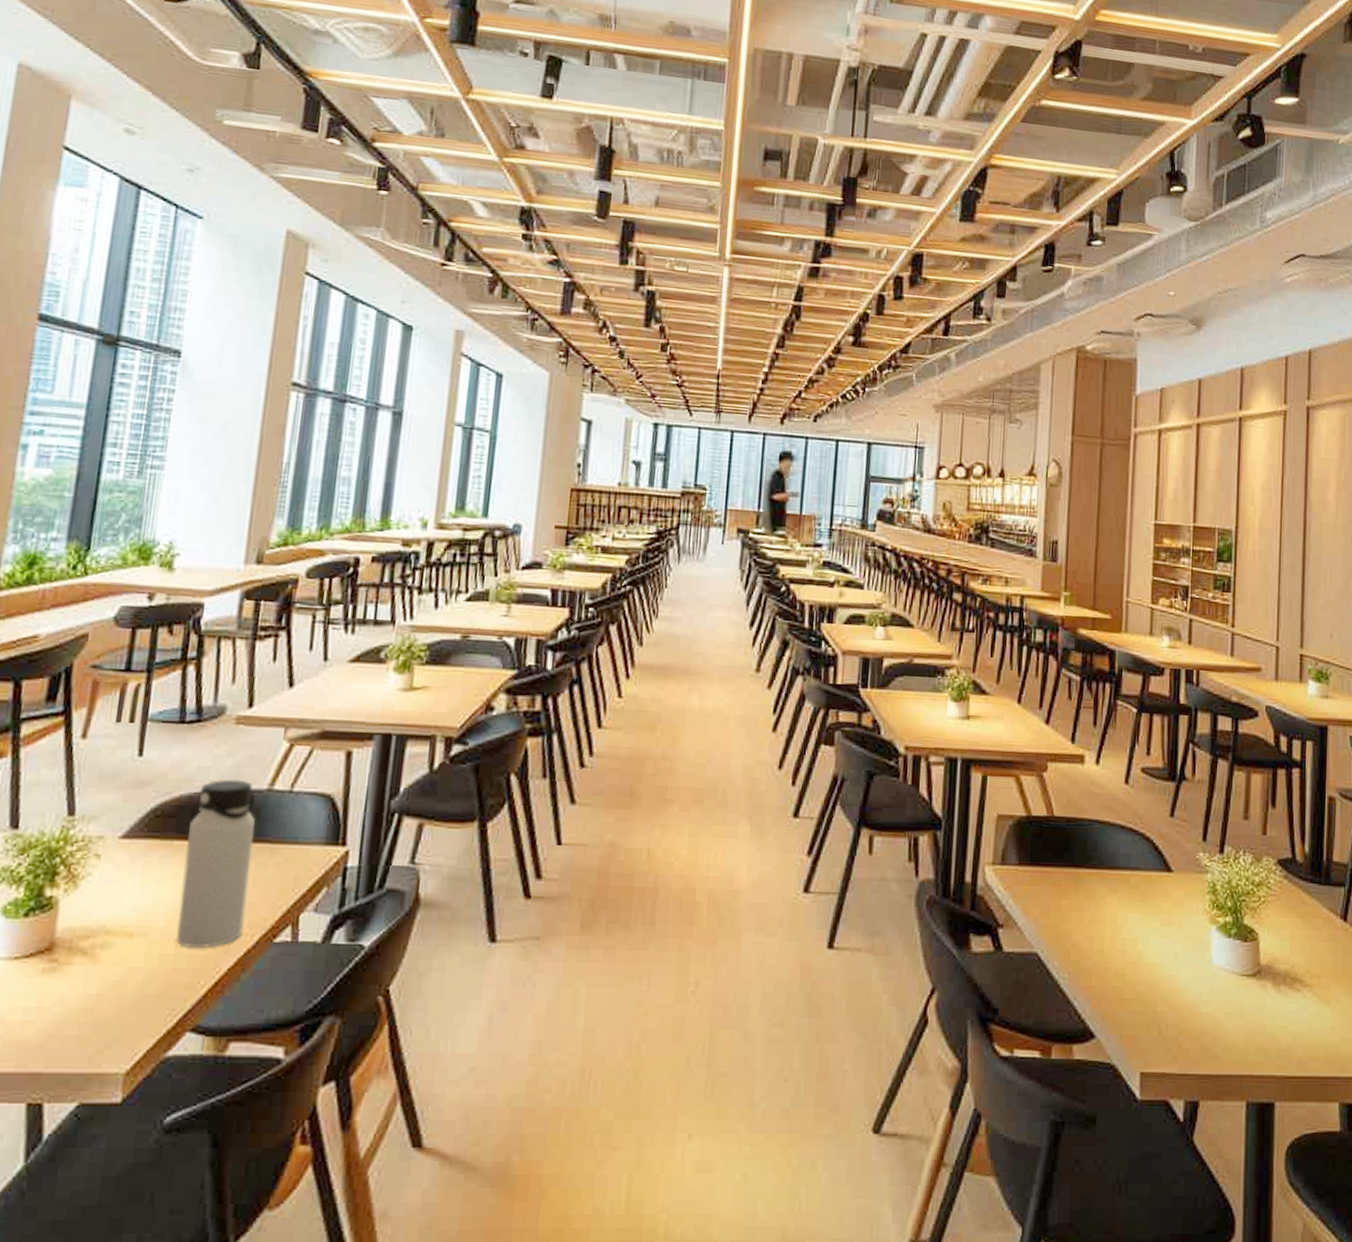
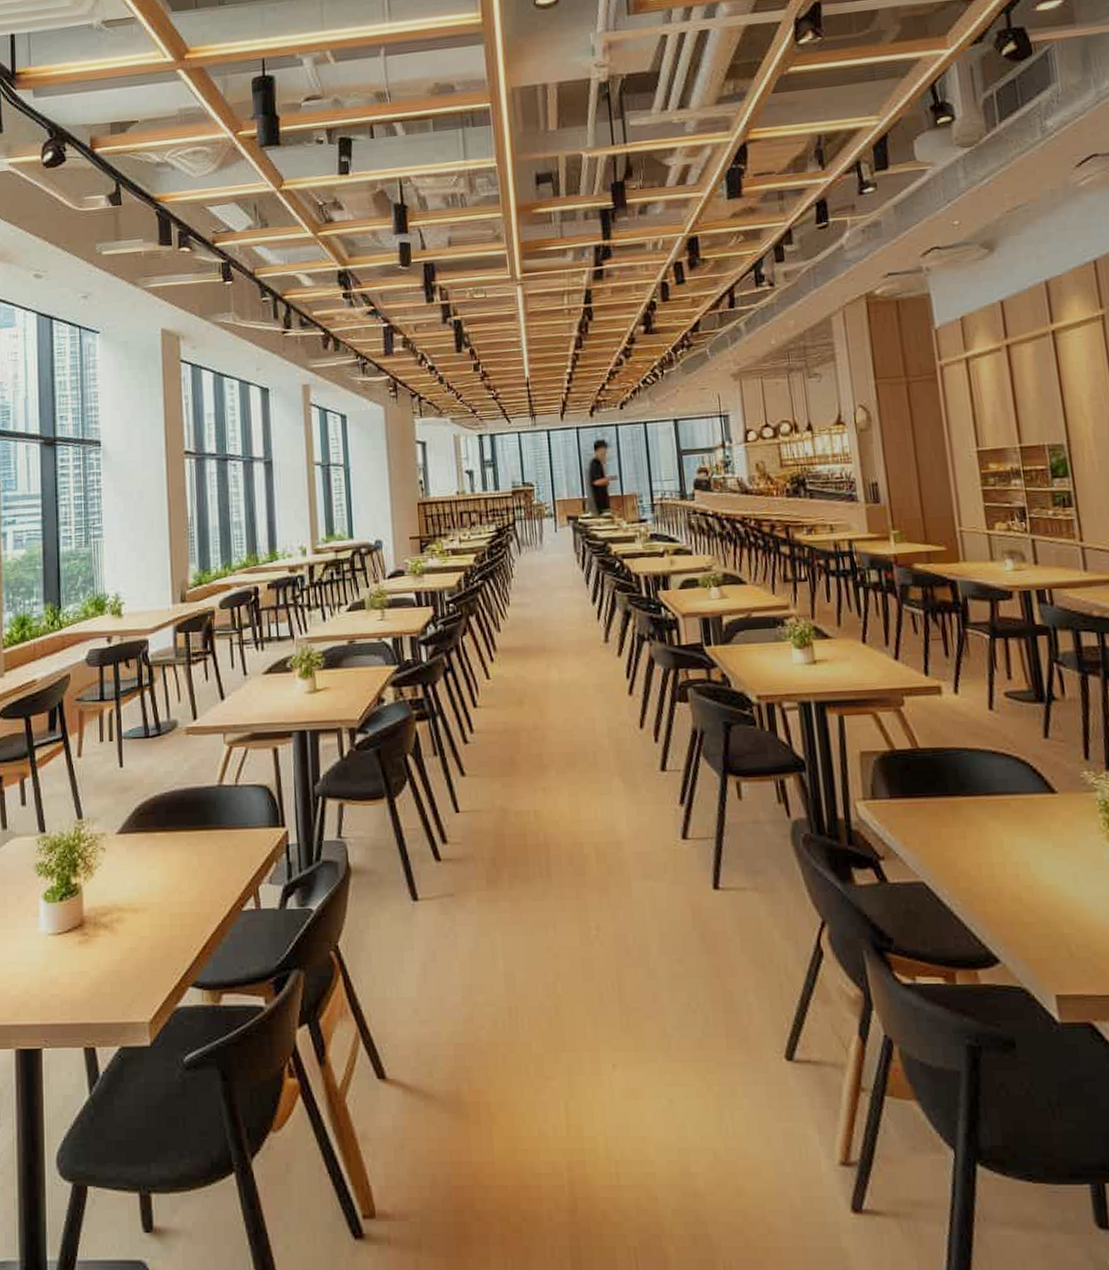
water bottle: present [176,779,256,948] -> none [165,779,219,918]

